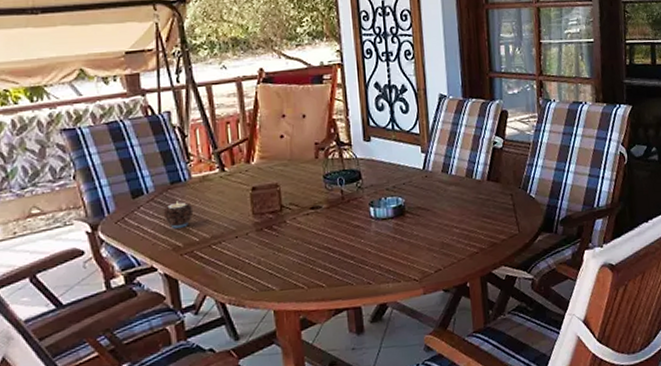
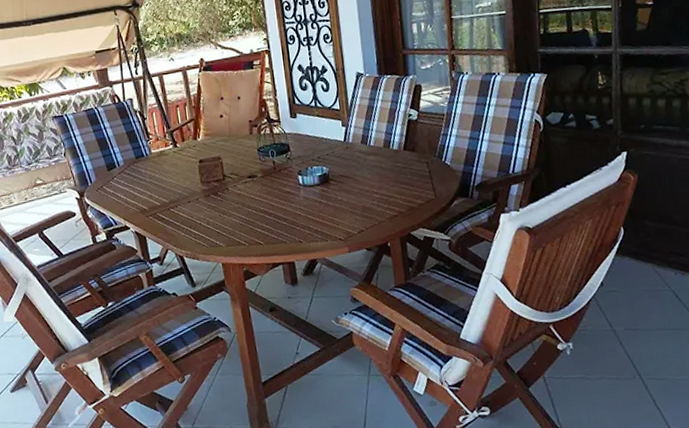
candle: present [163,200,194,229] -> none [131,172,155,195]

